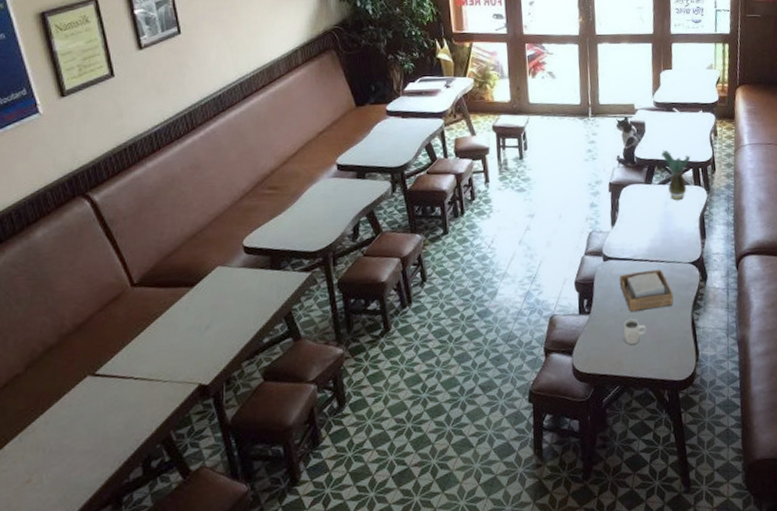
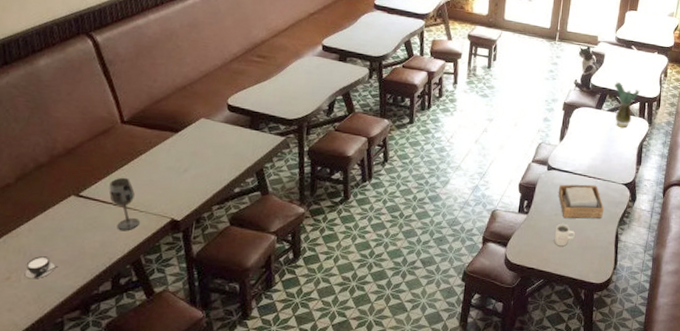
teacup: none [46,448,83,478] -> present [24,255,59,279]
wine glass: none [127,346,164,407] -> present [108,177,140,231]

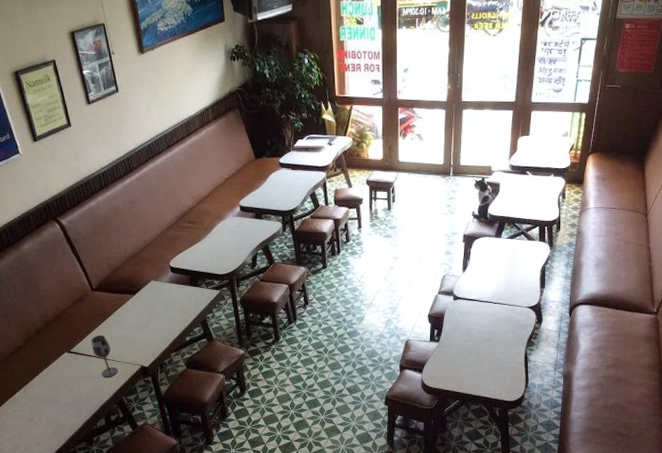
teacup: present [24,255,59,279] -> none [42,400,66,419]
mug: present [554,223,576,247] -> none [466,348,486,369]
napkin holder: present [558,184,604,219] -> none [465,310,511,343]
vase: present [615,81,640,128] -> none [512,208,538,254]

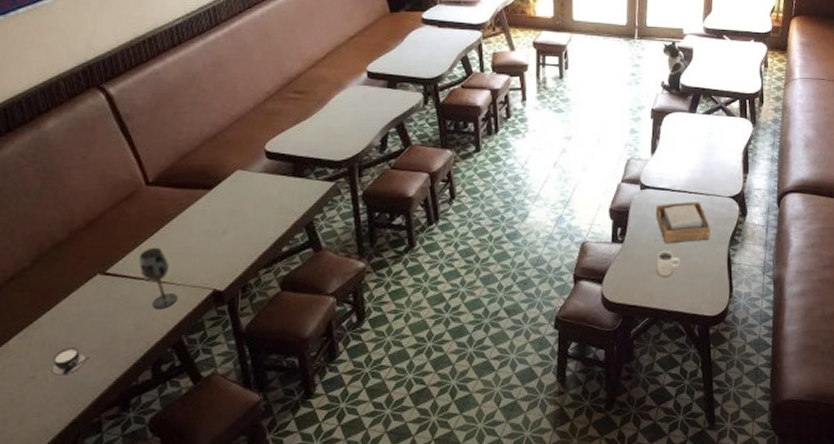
teacup: none [42,400,66,419] -> present [51,346,90,376]
napkin holder: none [465,310,511,343] -> present [655,201,710,243]
mug: none [466,348,486,369] -> present [656,250,681,277]

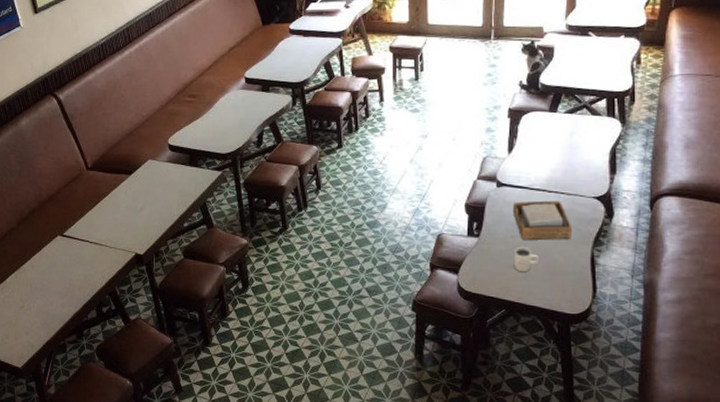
teacup: present [51,346,90,376] -> none [33,287,56,308]
wine glass: present [139,247,177,310] -> none [84,217,111,265]

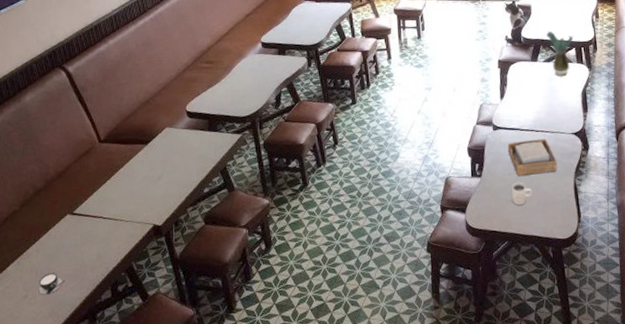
teacup: none [33,287,56,308] -> present [38,272,66,295]
vase: none [571,77,605,132] -> present [546,30,574,77]

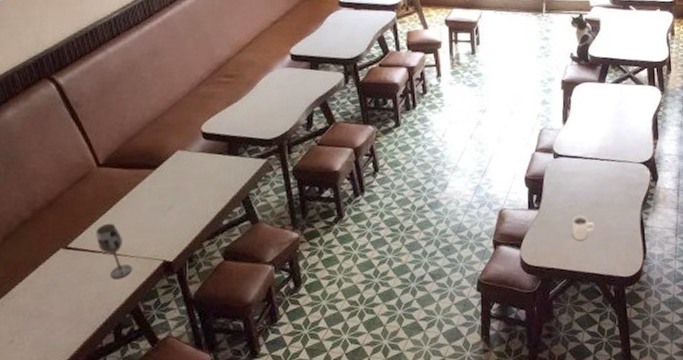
teacup: present [38,272,66,295] -> none [27,313,59,340]
wine glass: none [97,191,127,242] -> present [96,223,132,280]
napkin holder: present [507,138,557,176] -> none [569,168,623,208]
vase: present [546,30,574,77] -> none [616,48,646,100]

